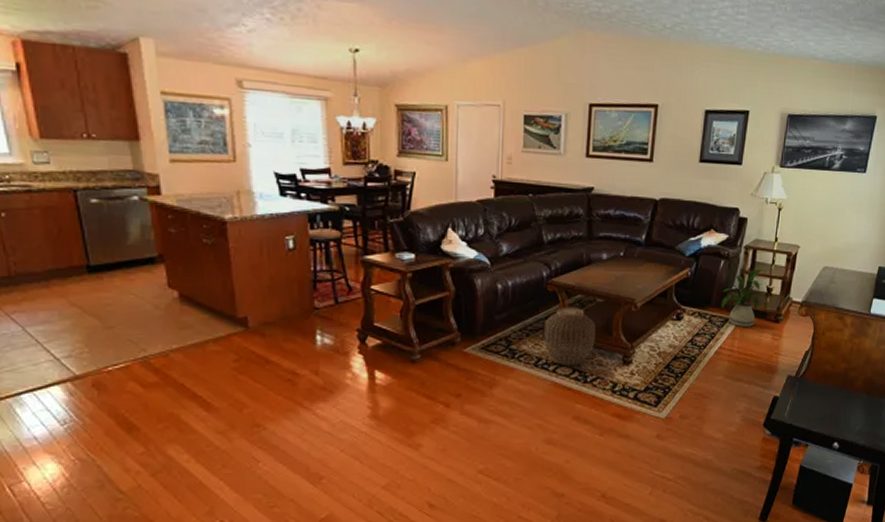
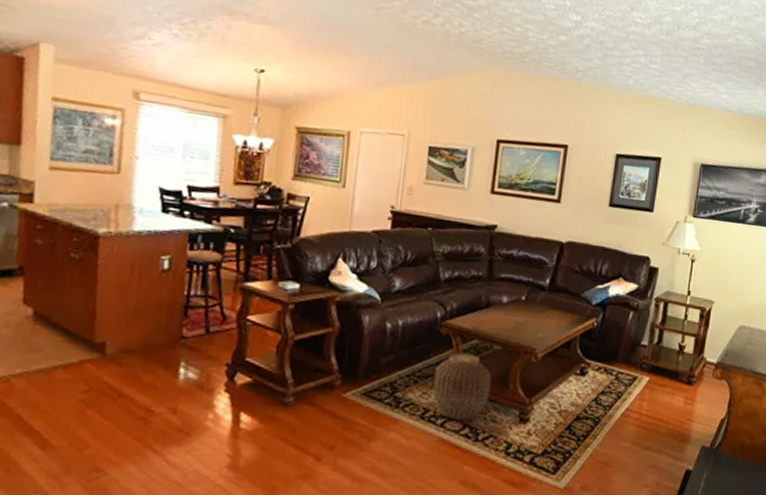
house plant: present [721,270,766,327] -> none [629,324,678,388]

